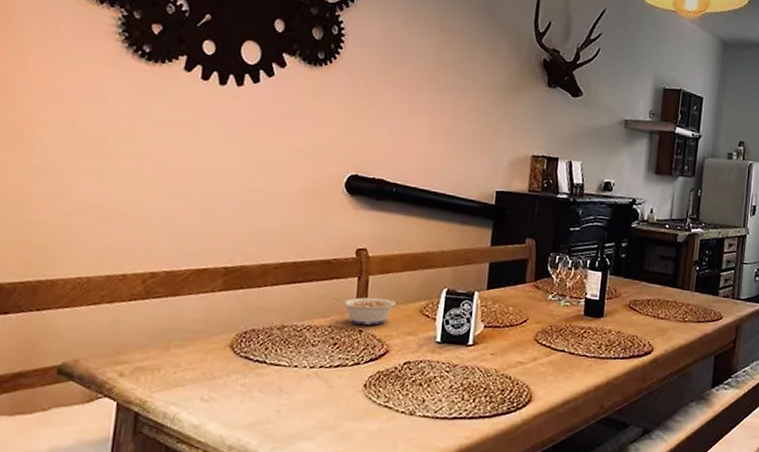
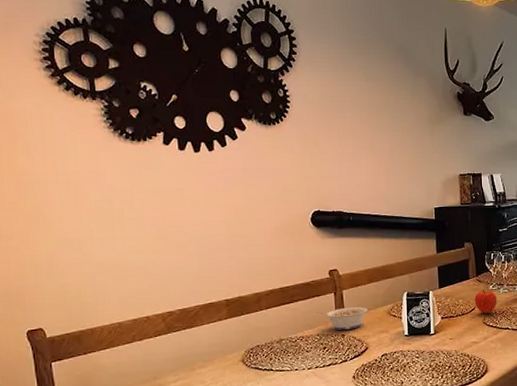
fruit: none [527,298,556,329] -> present [474,289,497,314]

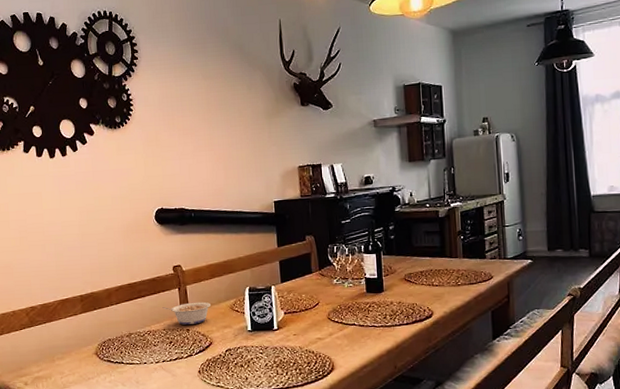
fruit: present [474,289,497,314] -> none [318,284,342,309]

